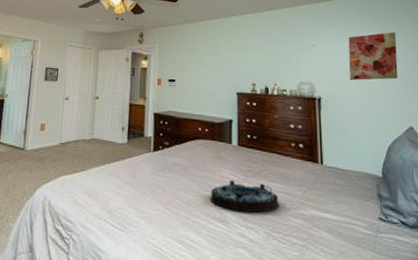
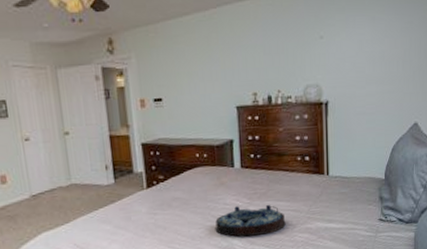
wall art: present [348,32,398,80] -> none [358,12,410,76]

